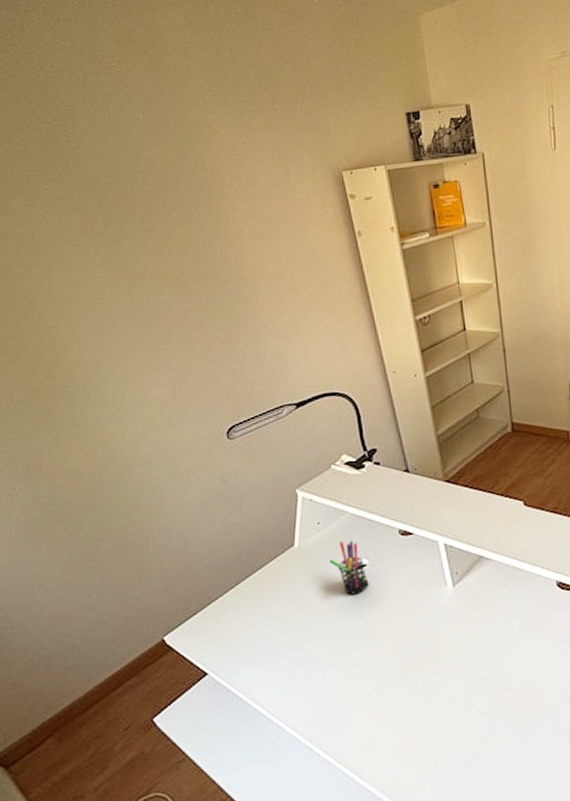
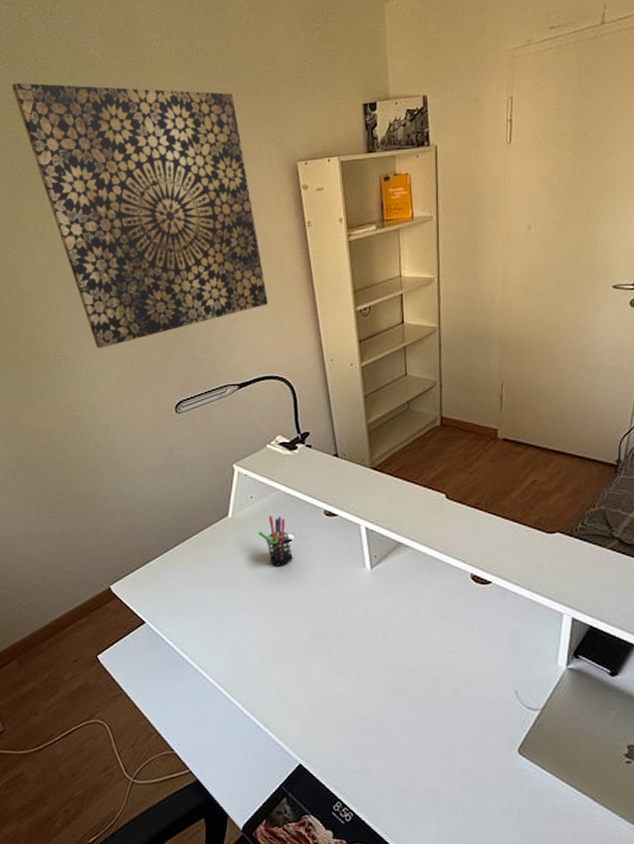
wall art: none [16,92,322,375] -> present [11,82,268,348]

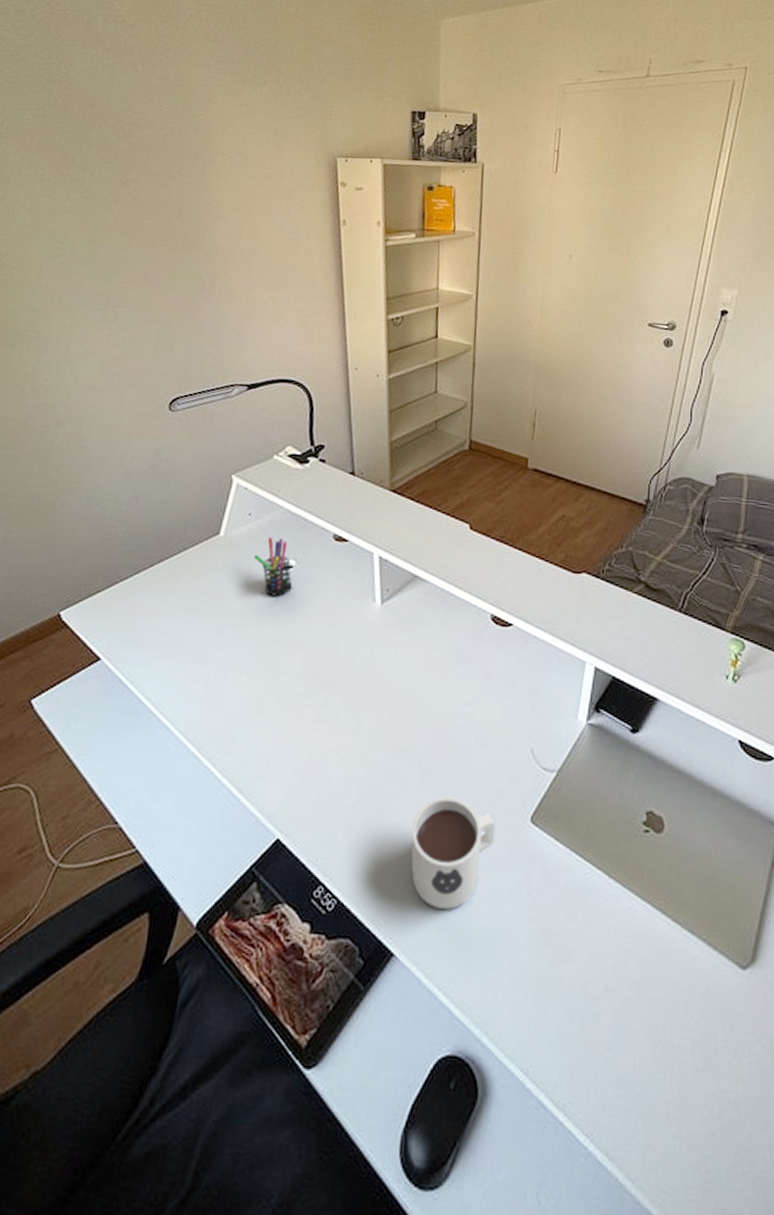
wall art: present [11,82,268,348] -> none [14,23,291,328]
mug: none [412,731,486,824] -> present [411,796,496,909]

